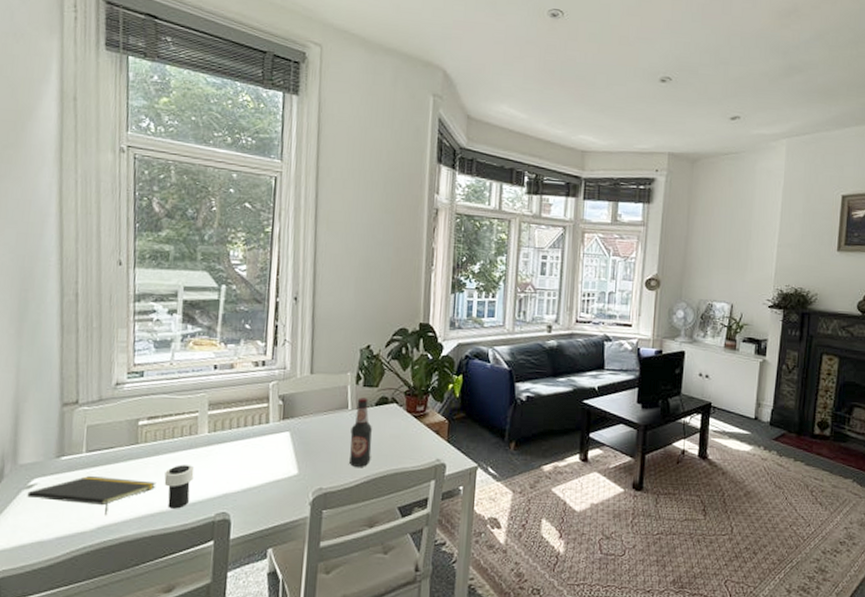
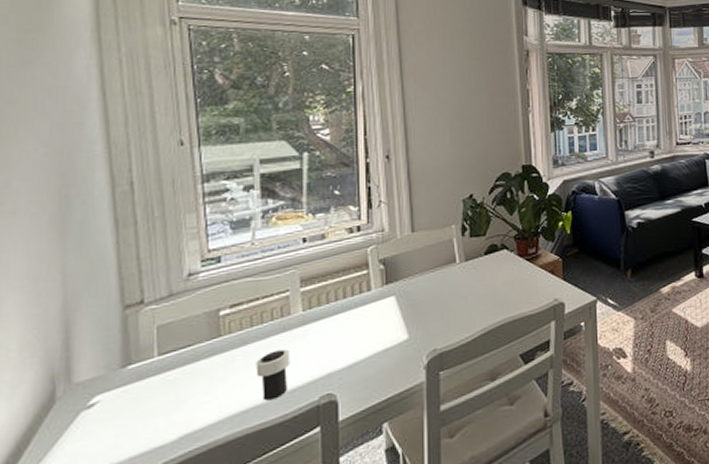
notepad: present [27,475,157,516] -> none [88,375,247,423]
bottle: present [349,397,372,467] -> none [461,248,486,321]

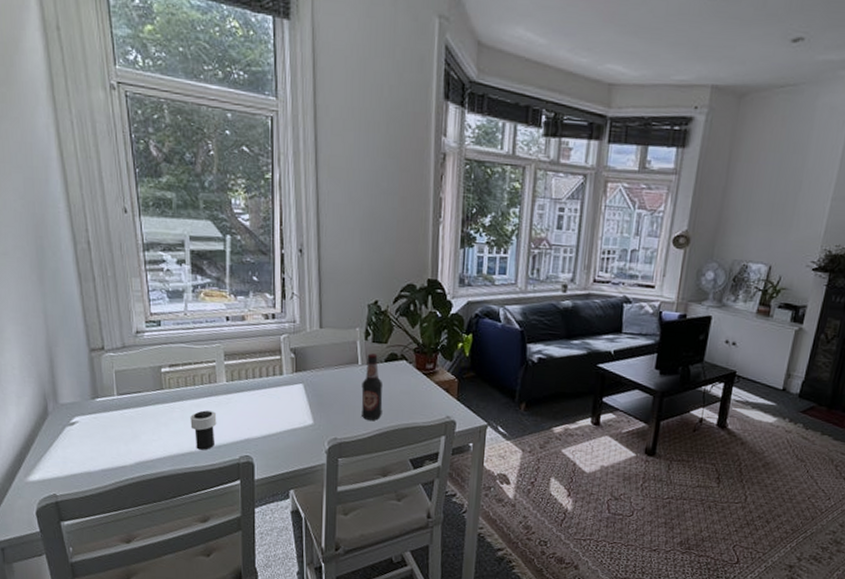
bottle: none [461,248,486,321] -> present [361,353,383,420]

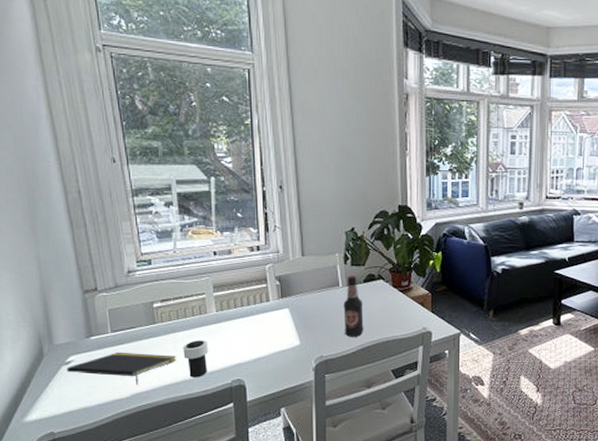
notepad: none [71,416,184,453] -> present [67,352,177,386]

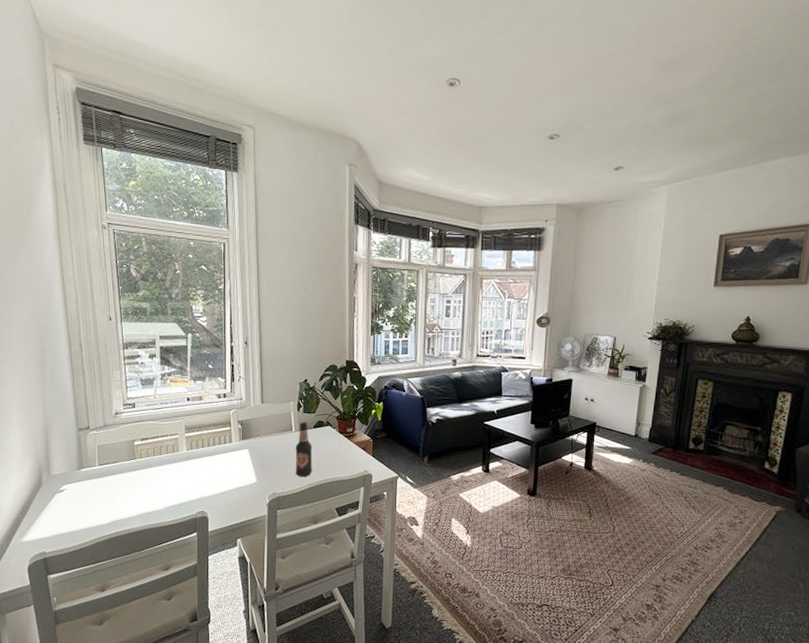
notepad: present [67,352,177,386] -> none [60,483,151,513]
cup: present [183,340,209,378] -> none [157,475,178,508]

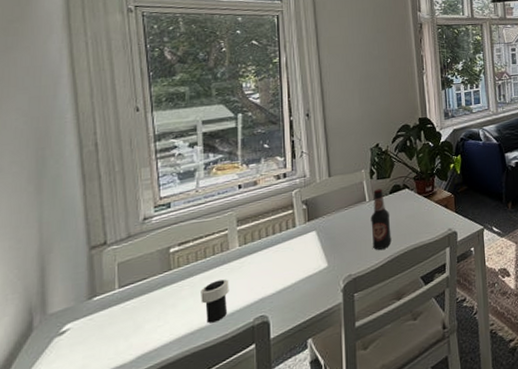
cup: none [157,475,178,508] -> present [201,279,229,324]

